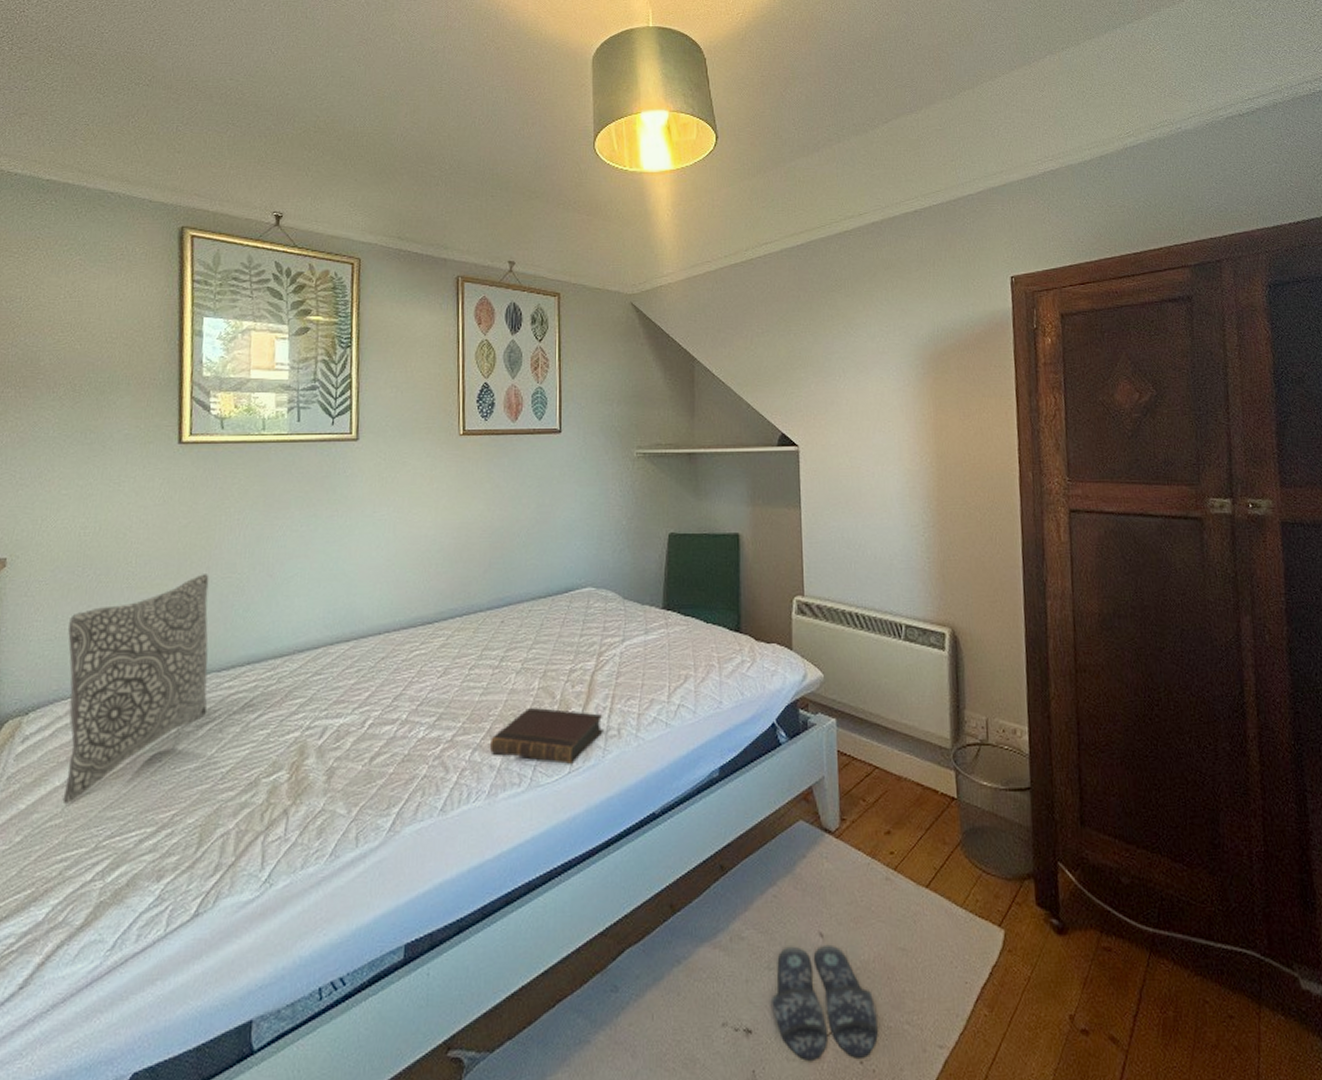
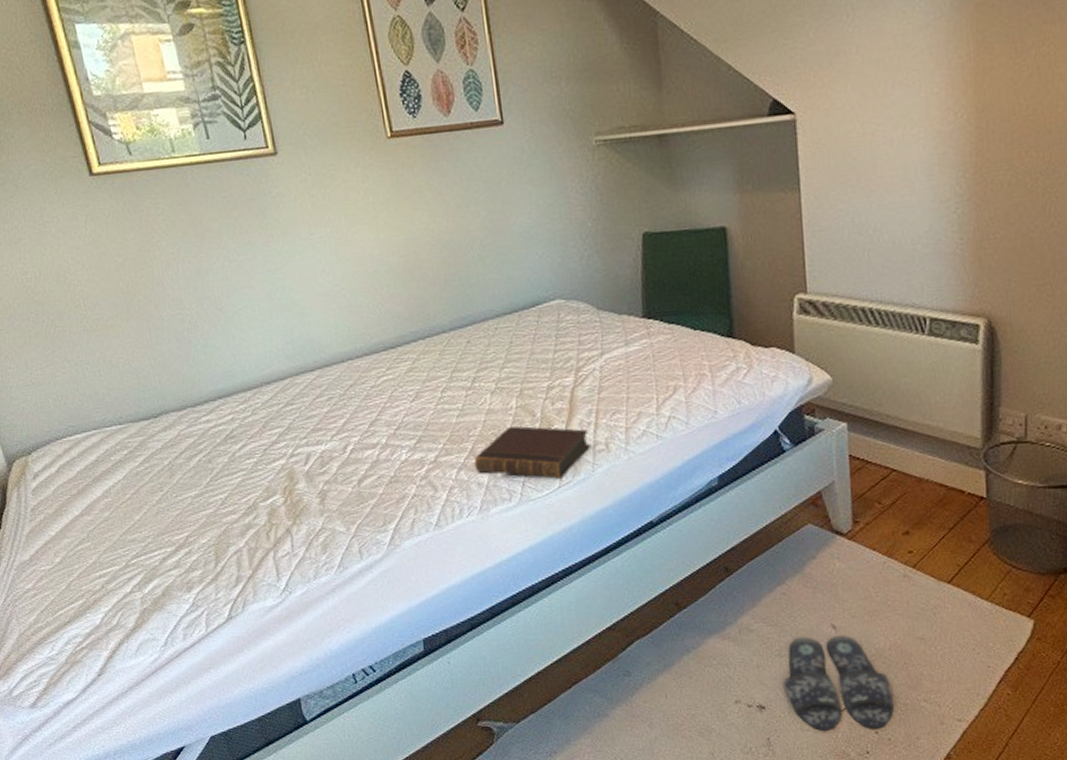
pillow: present [62,574,209,805] -> none [39,312,193,531]

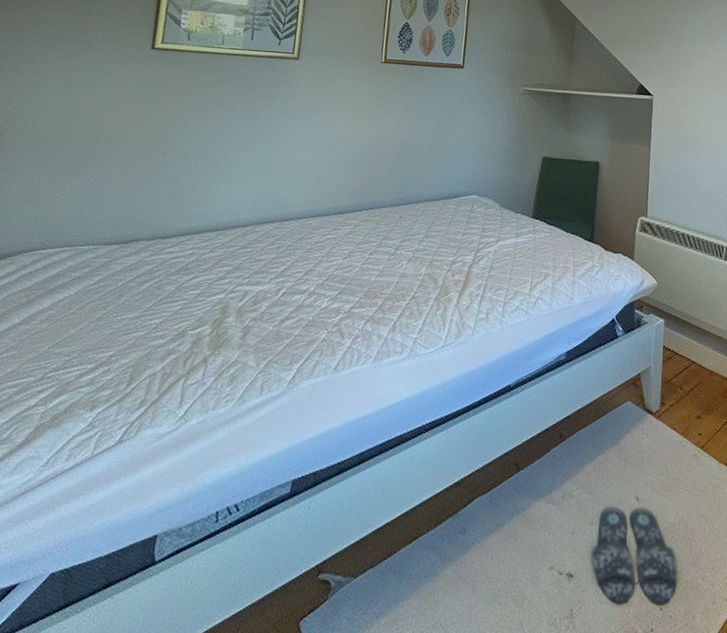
book: present [473,426,590,480] -> none [379,290,476,340]

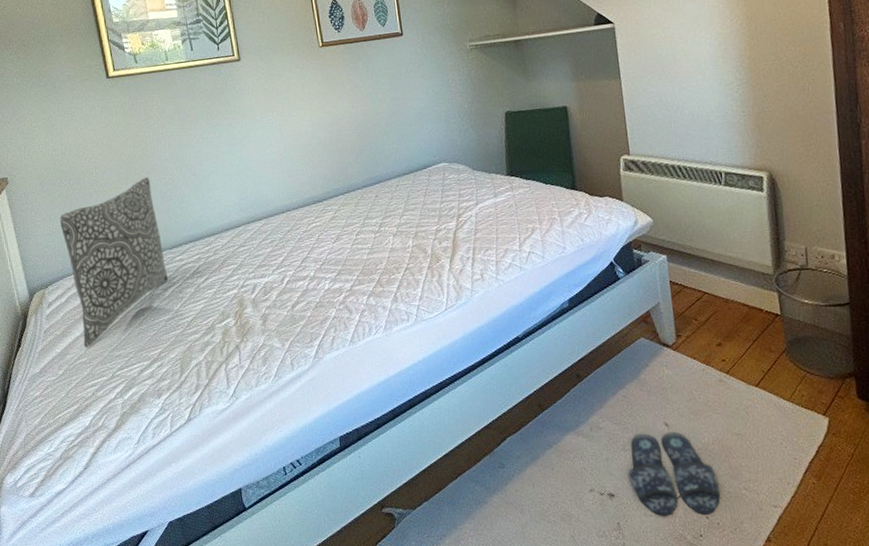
pillow: none [19,157,164,340] -> present [60,177,169,348]

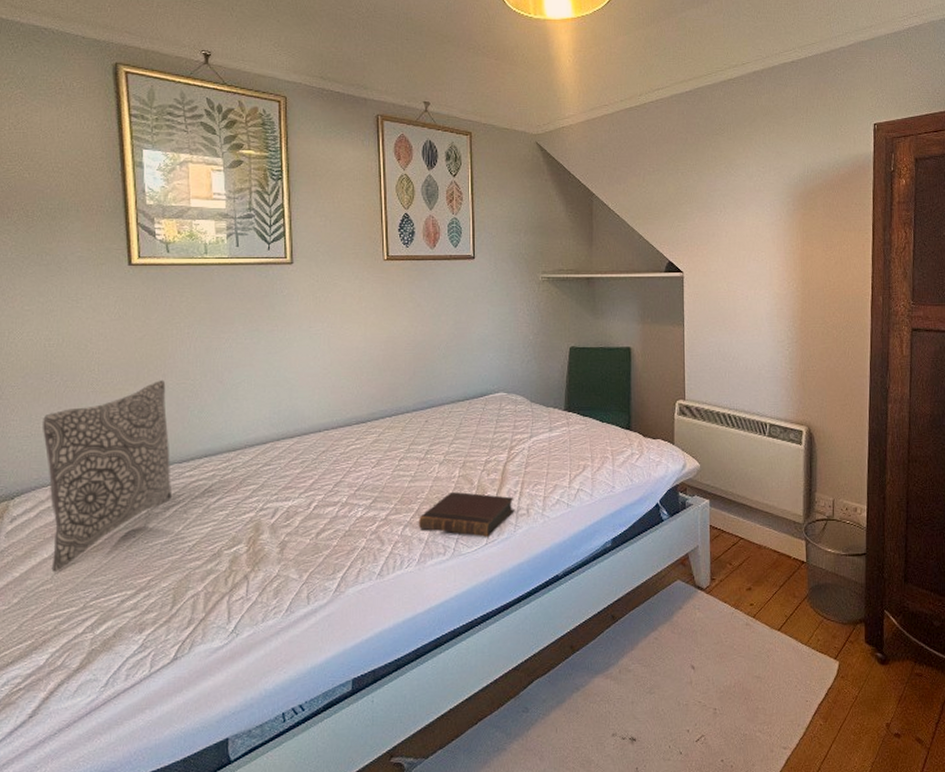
book: none [380,261,469,304] -> present [418,492,514,538]
slippers: present [628,431,720,516] -> none [652,674,736,760]

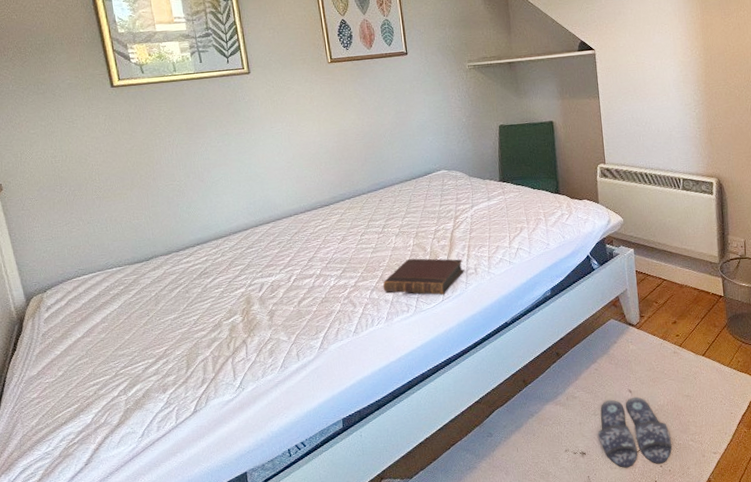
pillow: present [43,380,173,573] -> none [60,183,175,349]
slippers: none [652,674,736,760] -> present [598,397,672,468]

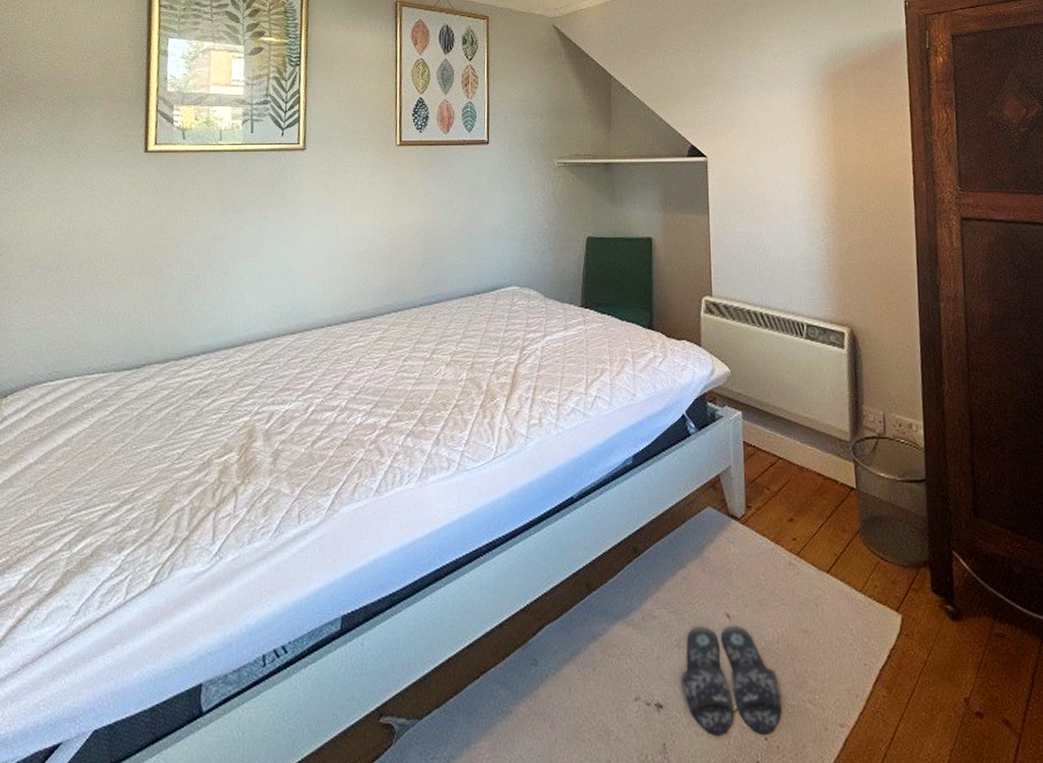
book: present [382,258,464,296] -> none [420,398,526,451]

